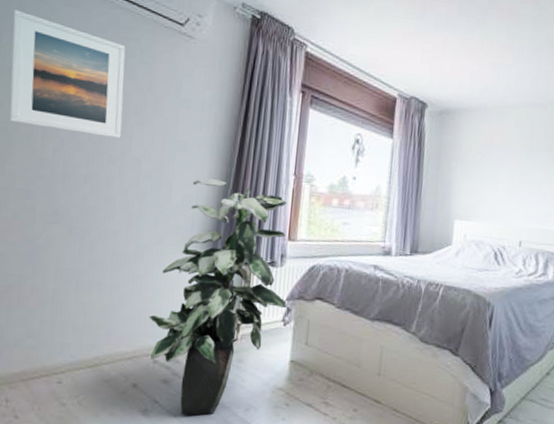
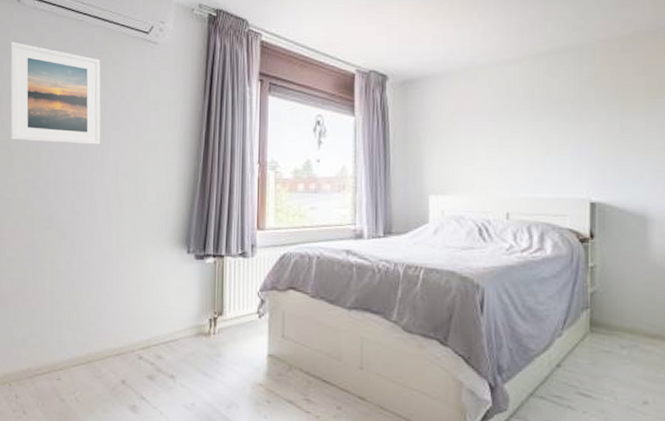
indoor plant: present [149,178,287,415] -> none [133,175,260,412]

